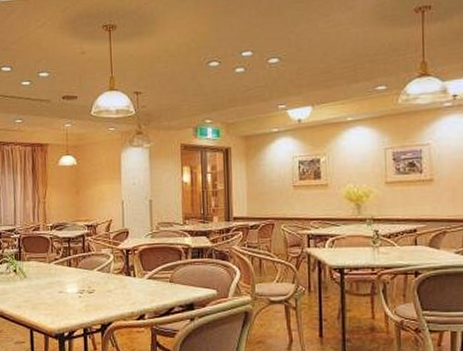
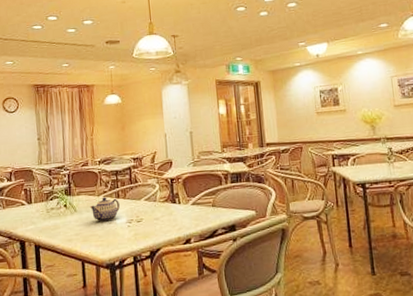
teapot: none [39,264,71,290] -> present [89,197,120,222]

